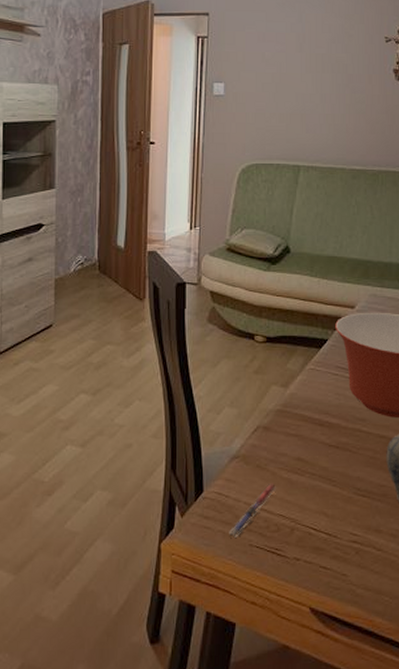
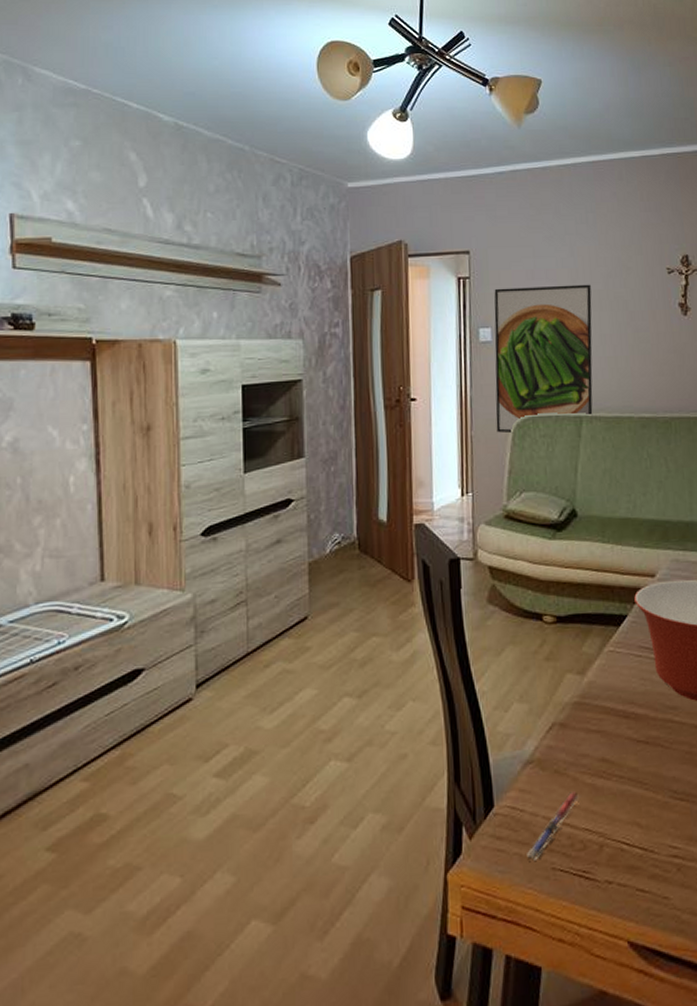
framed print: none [224,48,317,177] -> present [494,284,593,434]

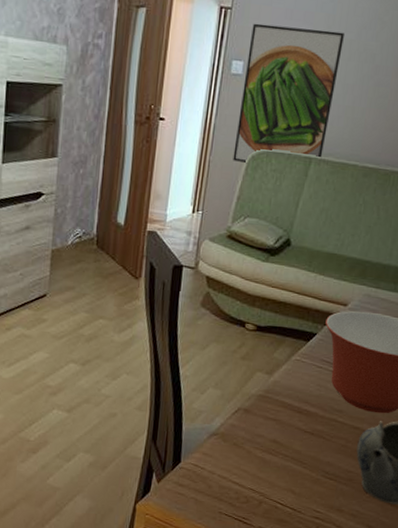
pen: present [527,792,579,861] -> none [201,461,250,505]

